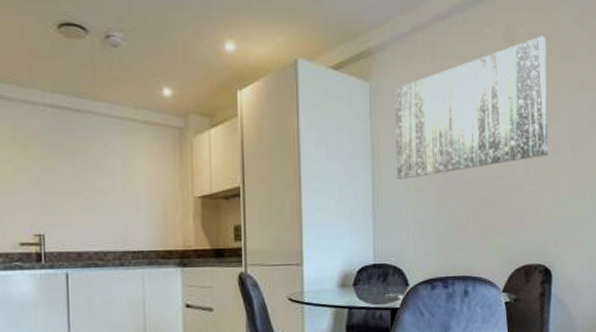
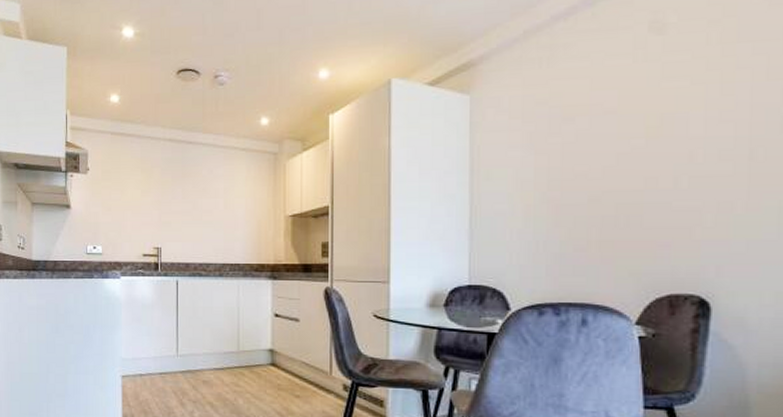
wall art: present [395,36,548,180] -> none [499,19,712,197]

